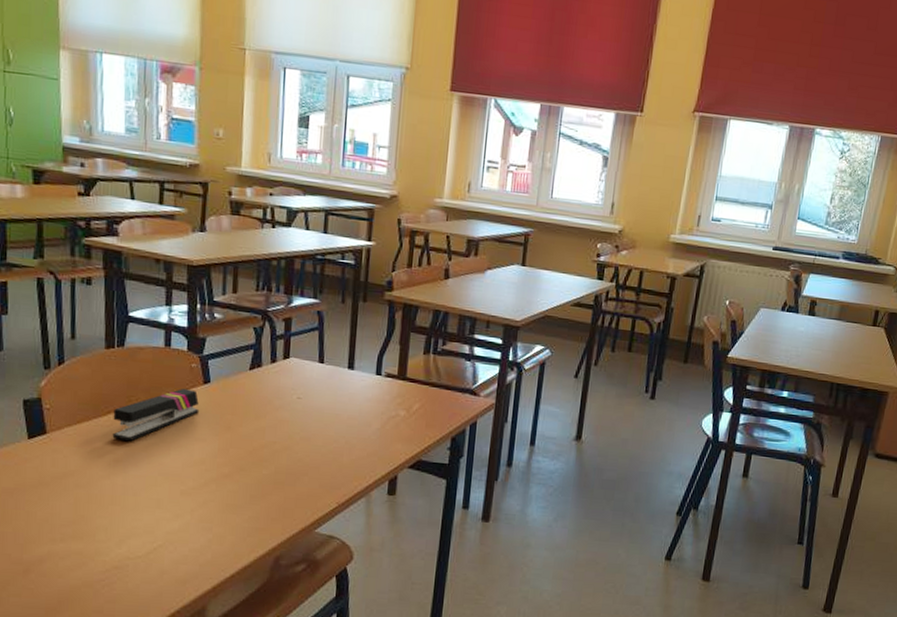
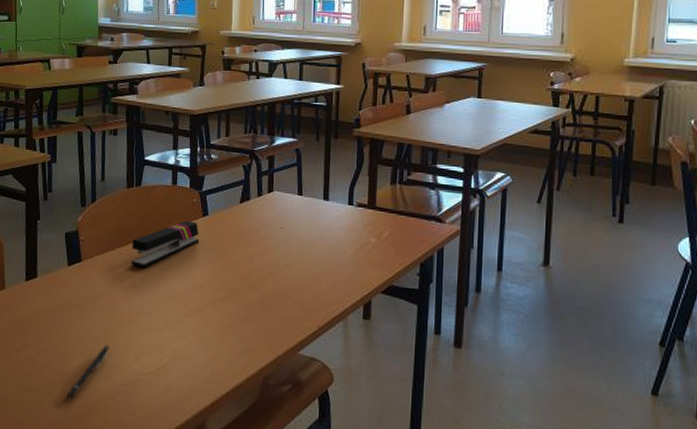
pen: none [31,528,87,592] -> present [66,345,110,401]

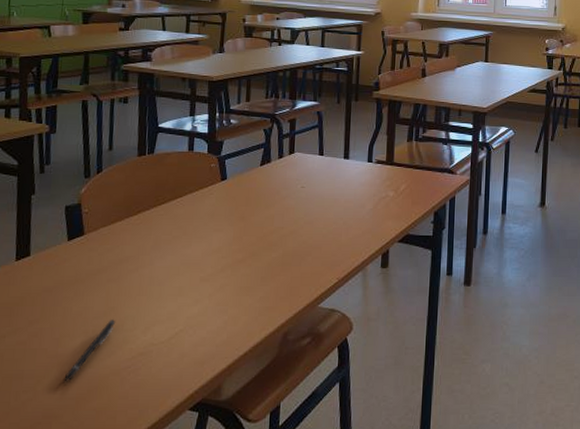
stapler: present [131,221,200,268] -> none [141,186,218,237]

